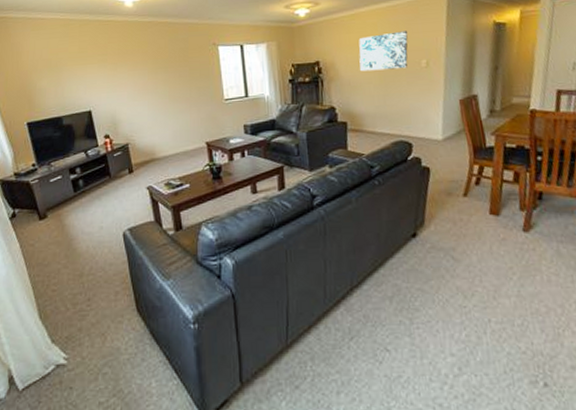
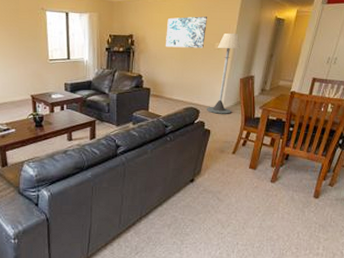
floor lamp: none [421,46,455,146] -> present [207,33,241,114]

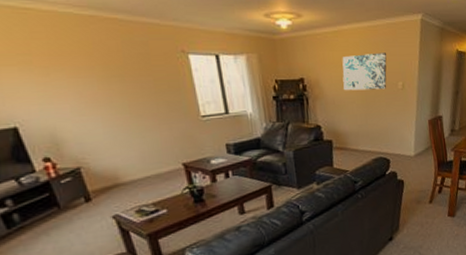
floor lamp: present [207,33,241,114] -> none [397,70,426,162]

